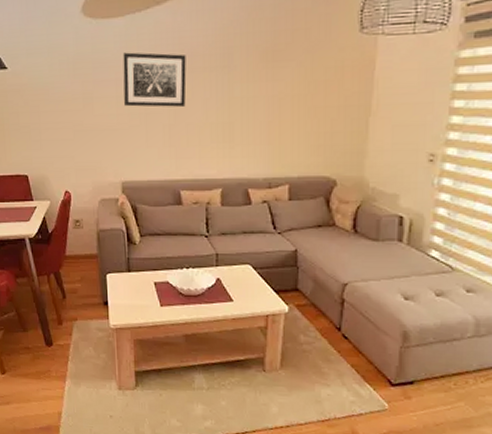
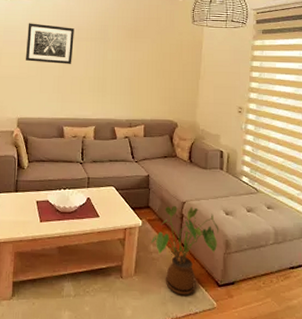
house plant: none [301,287,395,394] -> present [151,205,219,296]

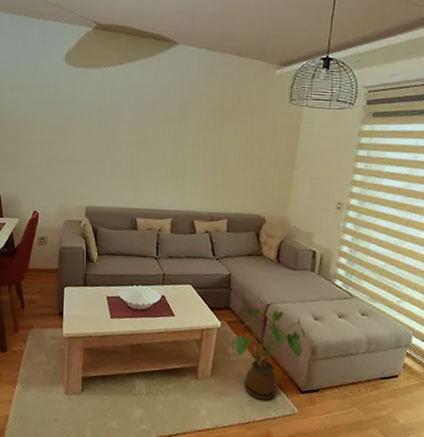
wall art: present [26,23,74,64] -> none [94,98,151,147]

